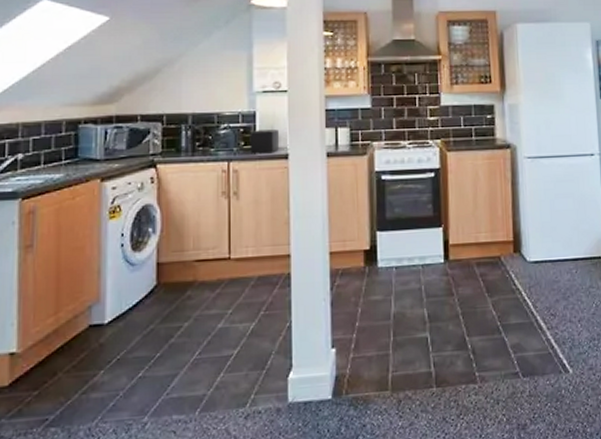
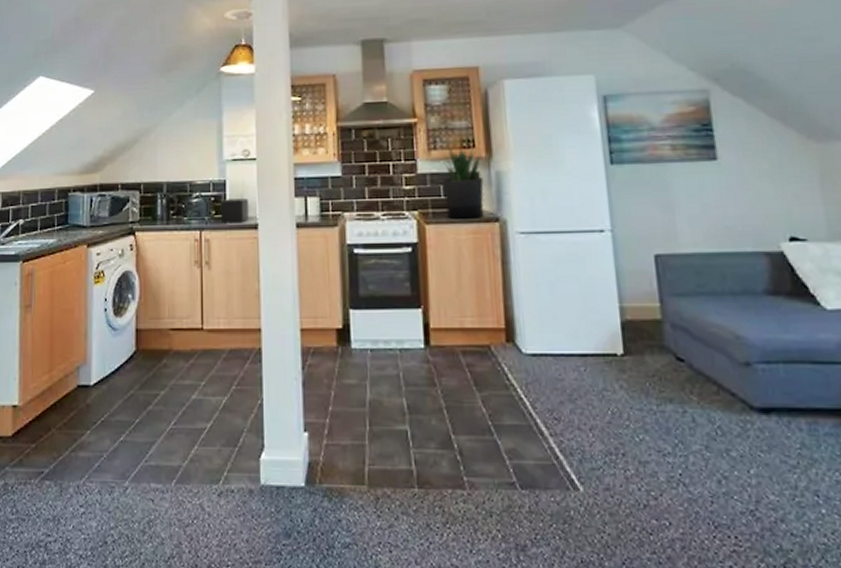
planter: none [462,81,498,148] -> present [442,146,484,220]

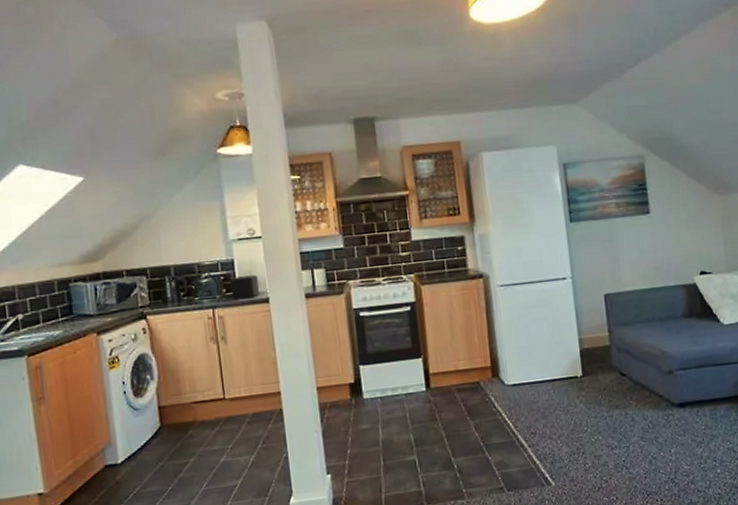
planter: present [442,146,484,220] -> none [433,214,469,280]

